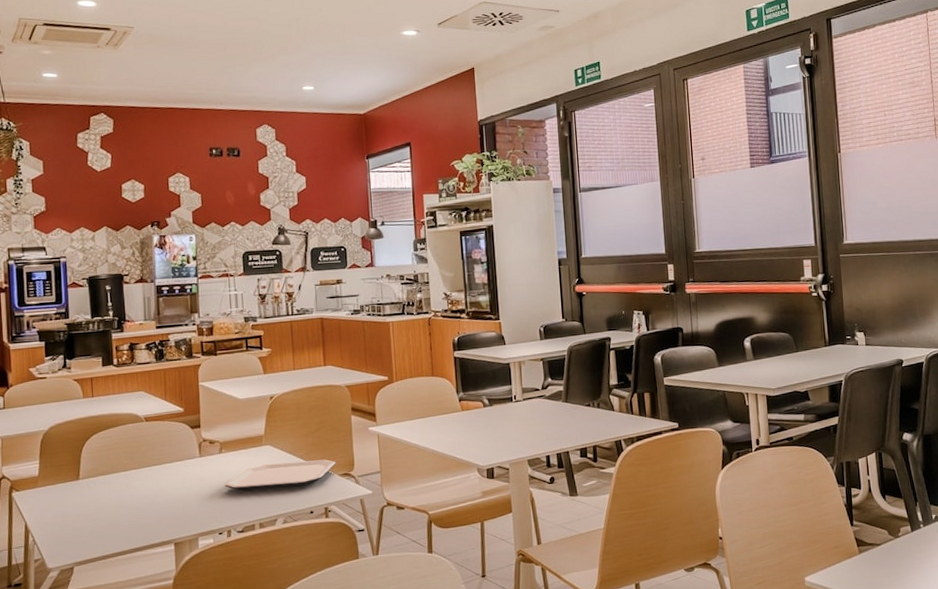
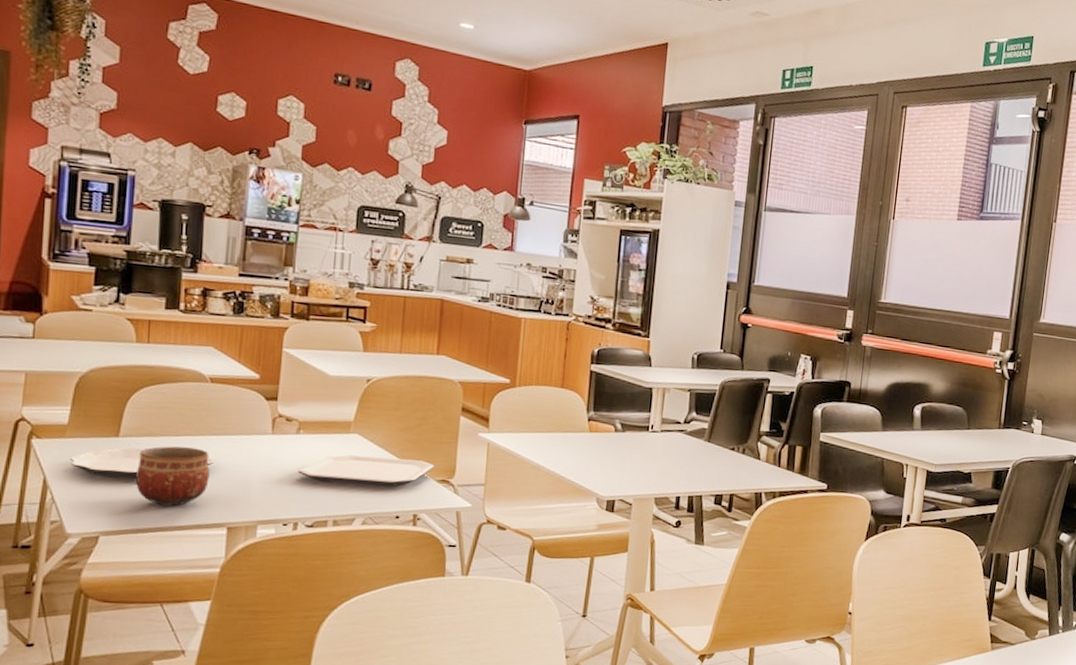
plate: none [43,483,157,516] -> present [69,448,215,479]
bowl: none [97,479,155,533] -> present [136,446,210,506]

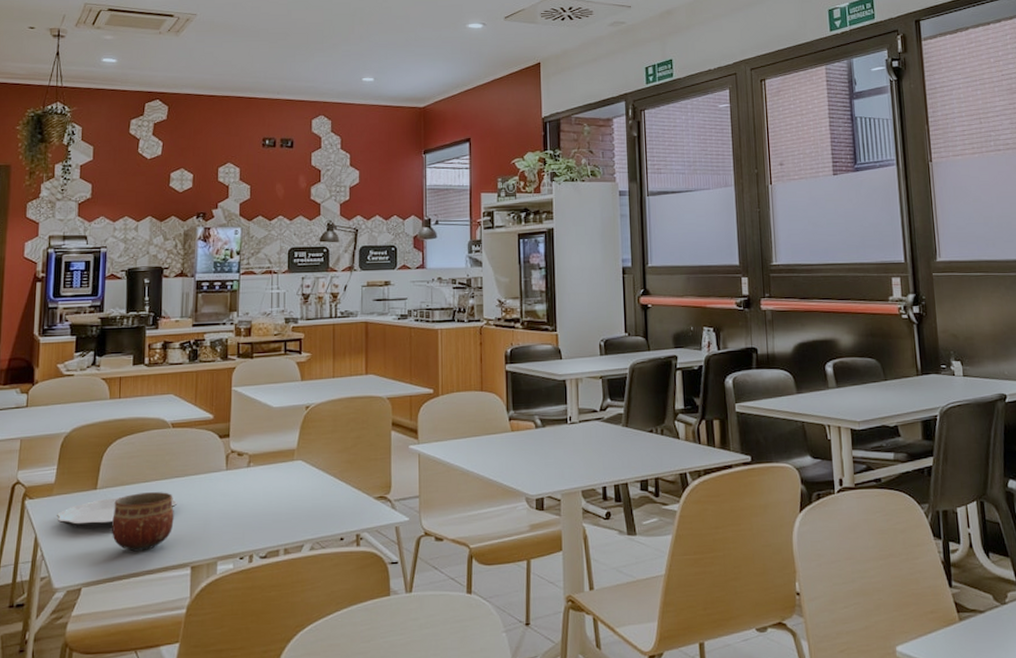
plate: present [298,454,435,487] -> none [250,479,372,512]

